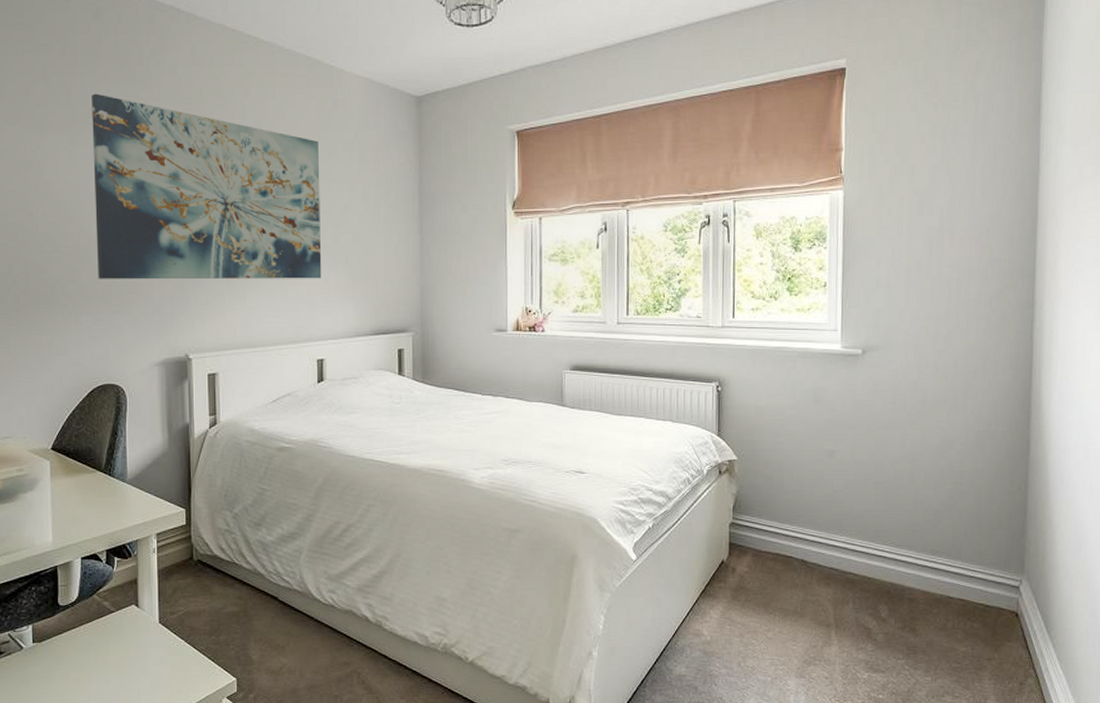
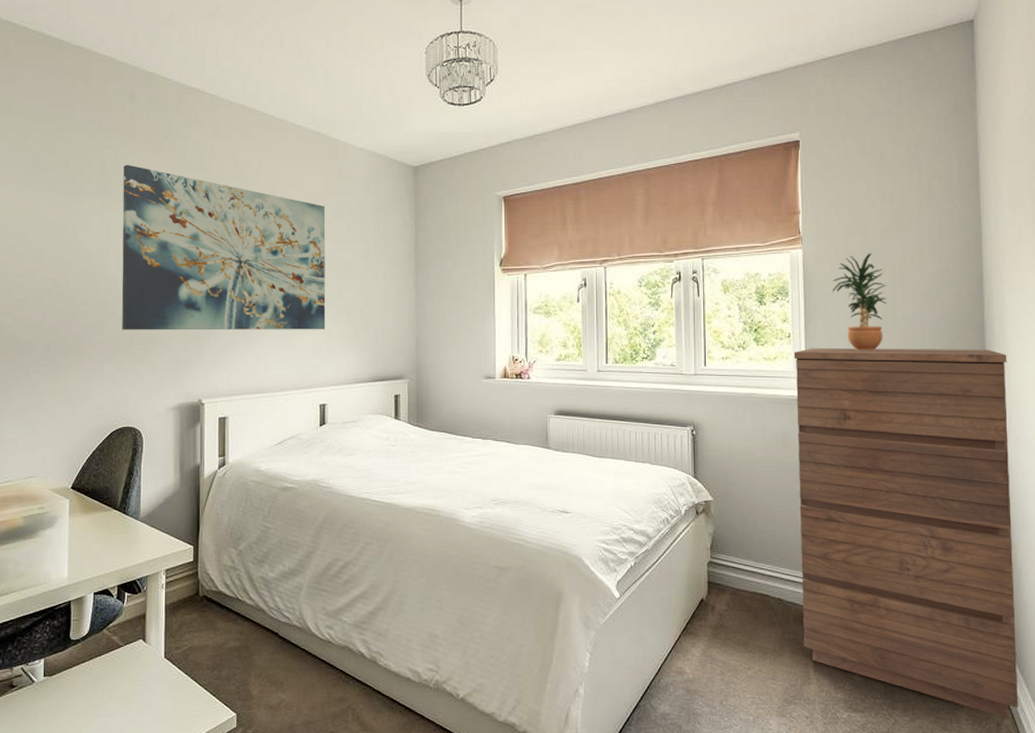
dresser: none [826,298,1057,678] -> present [793,348,1019,719]
potted plant: none [874,195,933,301] -> present [832,253,887,351]

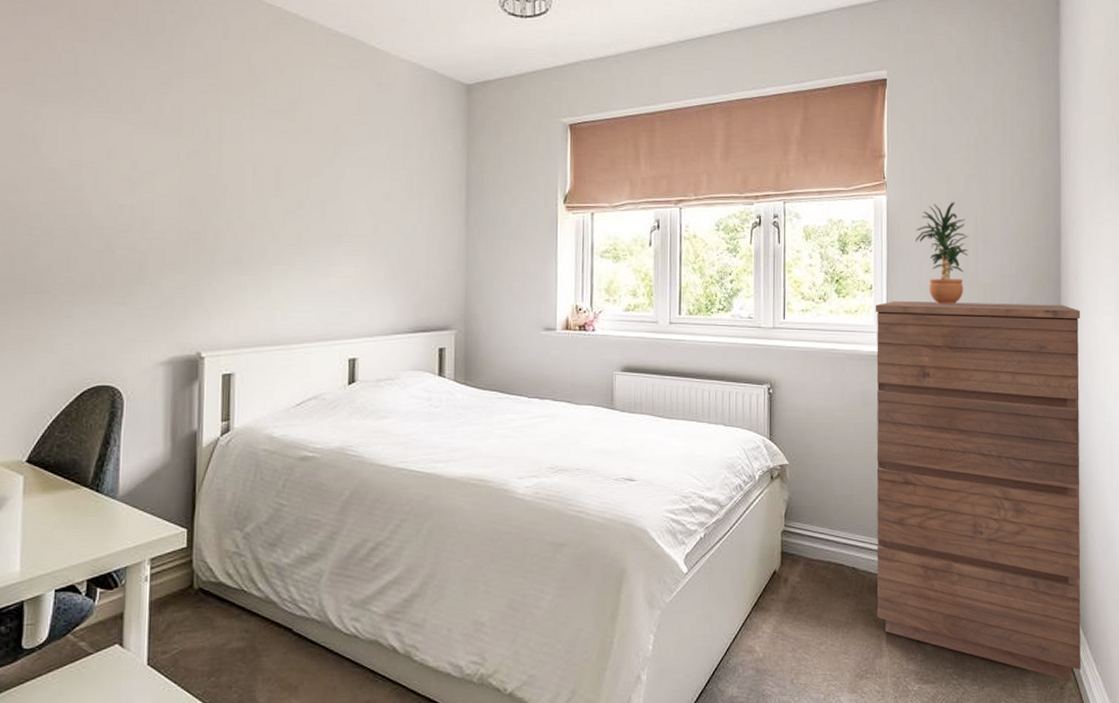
wall art: present [121,164,326,331] -> none [98,62,360,272]

